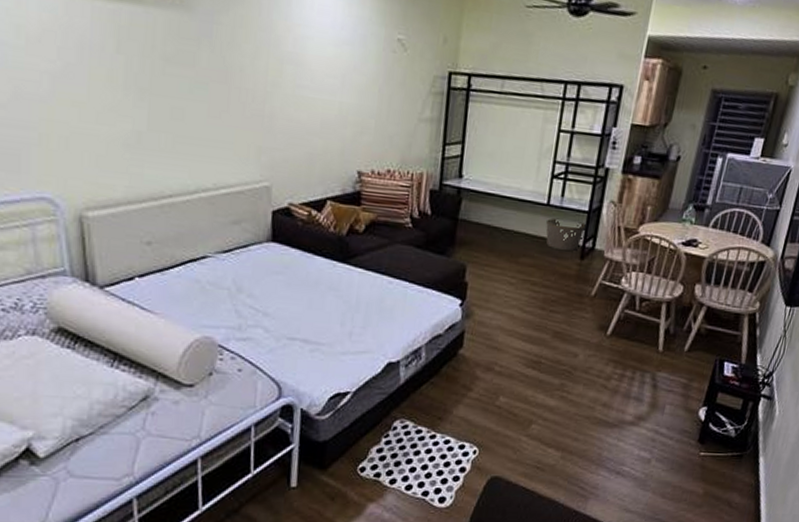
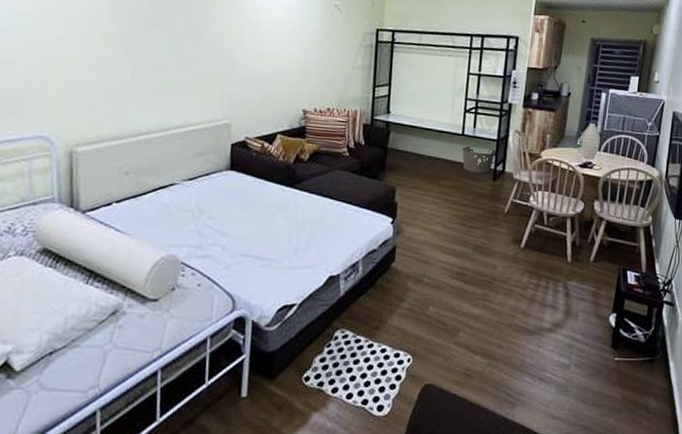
vase: none [686,193,710,237] -> present [581,122,600,160]

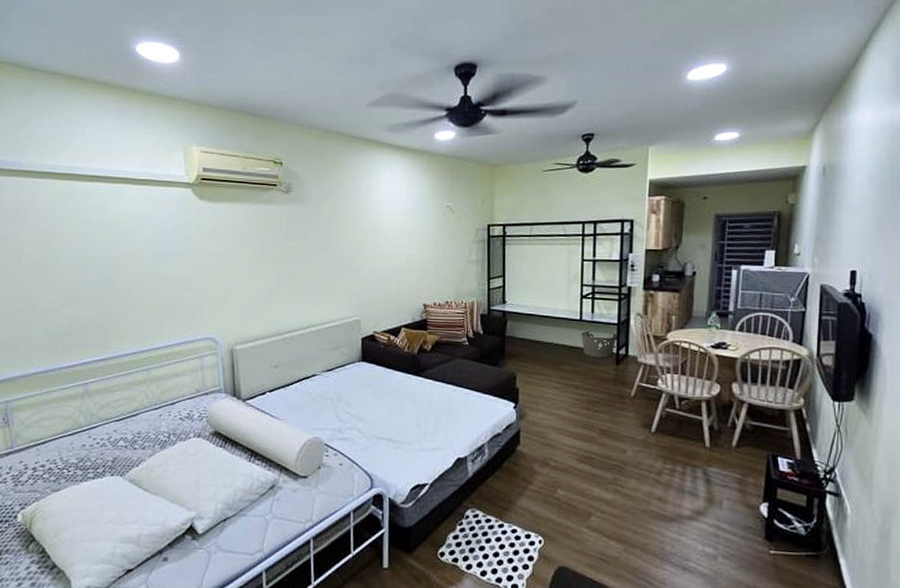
vase: present [581,122,600,160] -> none [712,301,734,340]

